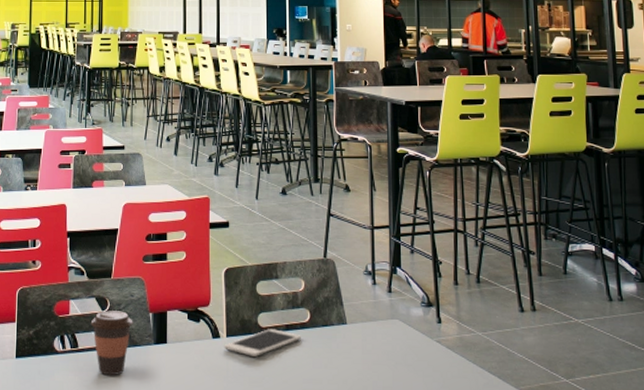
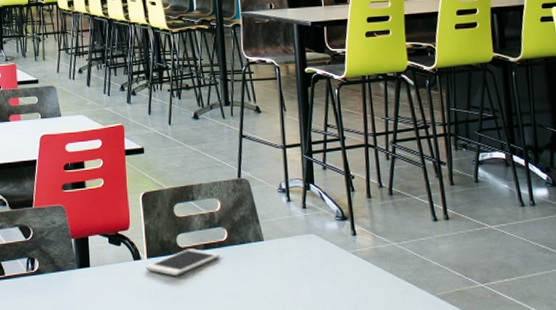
coffee cup: present [90,310,133,376] -> none [15,238,56,301]

